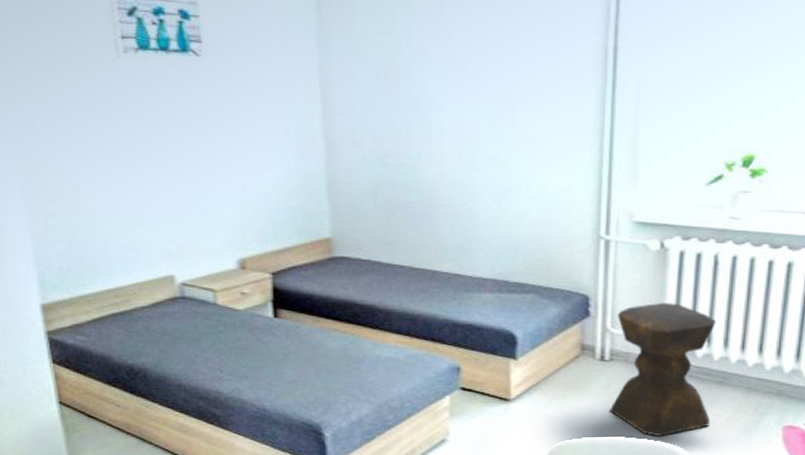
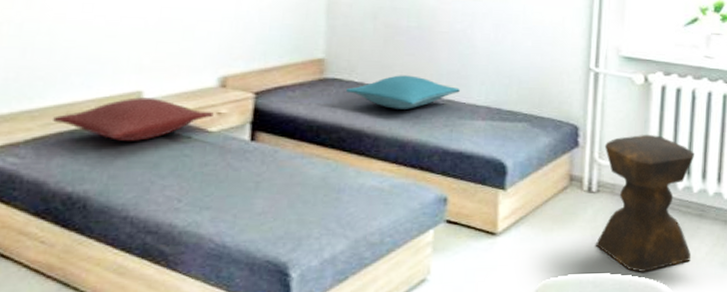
pillow: none [104,280,238,320] -> present [51,96,214,141]
pillow: none [355,251,465,284] -> present [346,75,460,109]

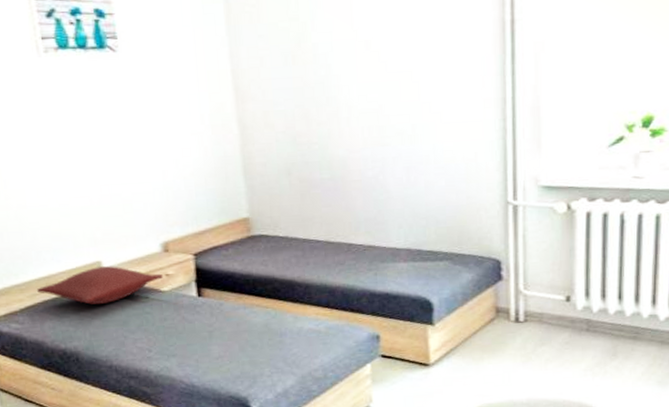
pillow: present [346,75,460,109] -> none [273,225,379,259]
stool: present [595,134,694,272] -> none [526,262,626,393]

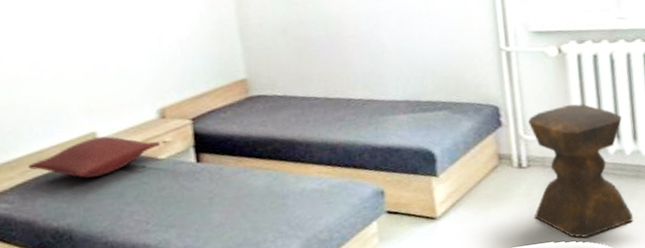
stool: none [526,262,626,393] -> present [527,103,633,238]

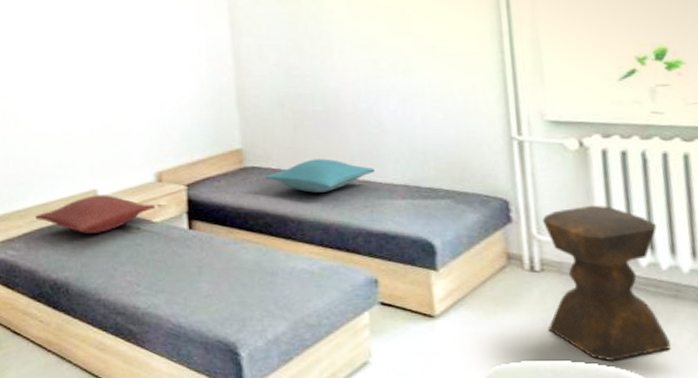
pillow: none [272,82,377,116] -> present [266,159,375,193]

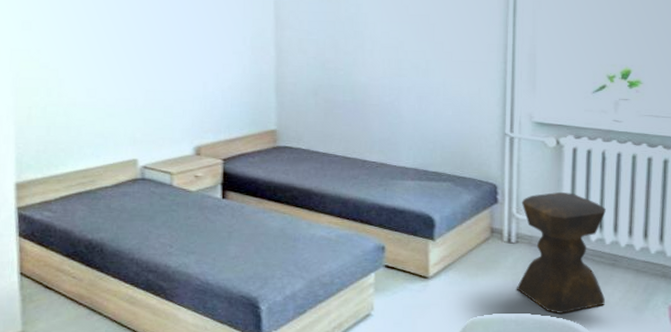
pillow: present [34,194,155,233] -> none [73,163,192,199]
pillow: present [266,159,375,193] -> none [296,142,391,172]

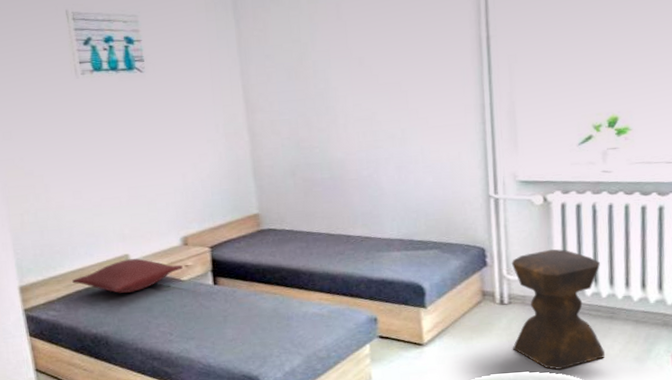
pillow: none [73,163,192,199] -> present [71,258,183,293]

